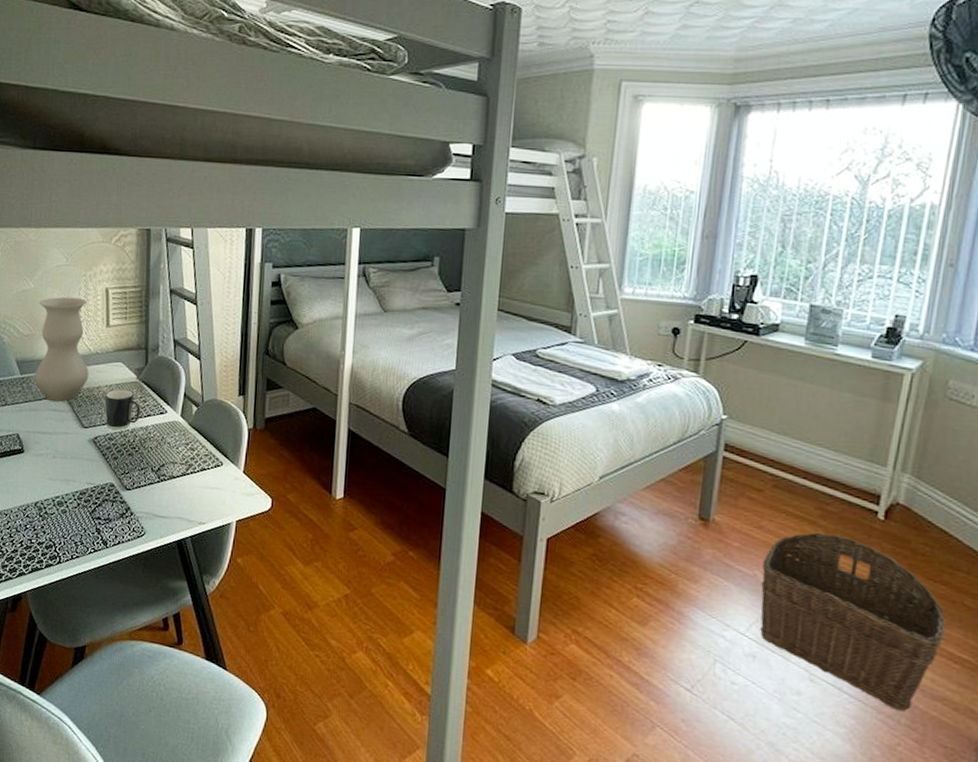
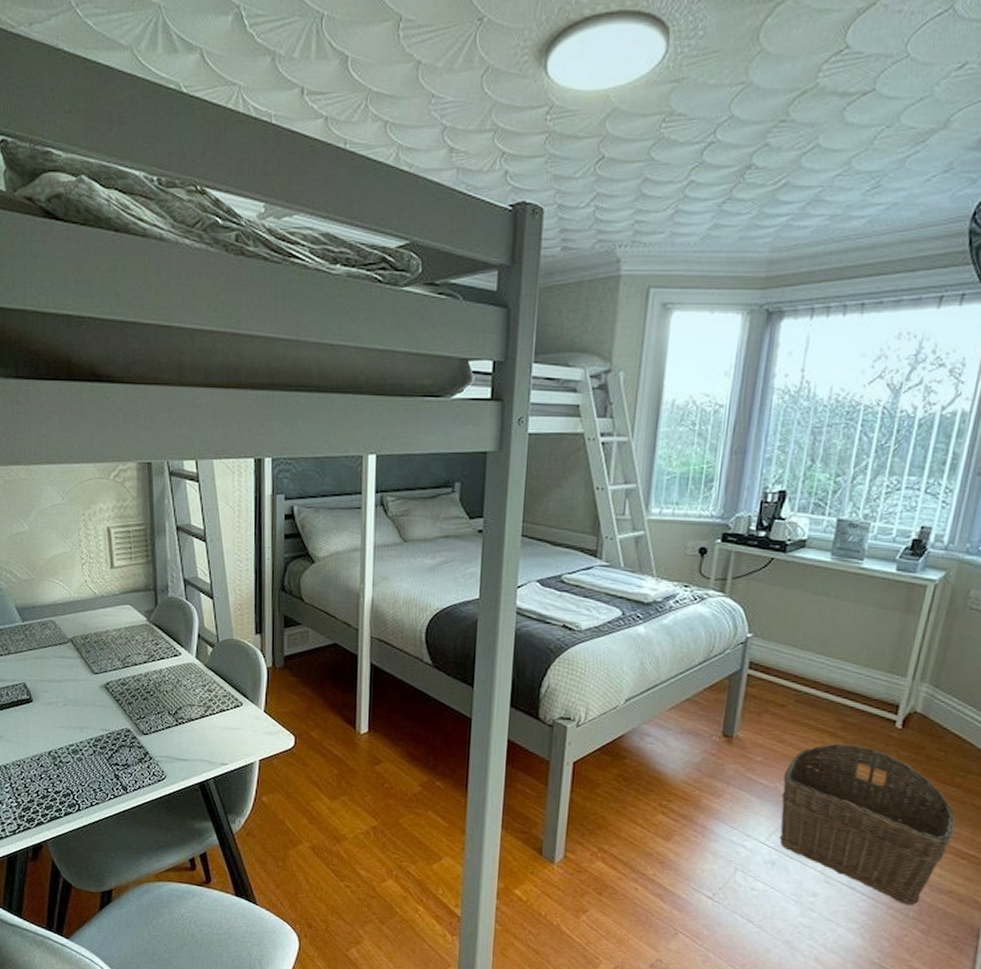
vase: present [34,296,89,402] -> none [35,538,95,648]
mug: present [104,389,141,430] -> none [114,632,154,674]

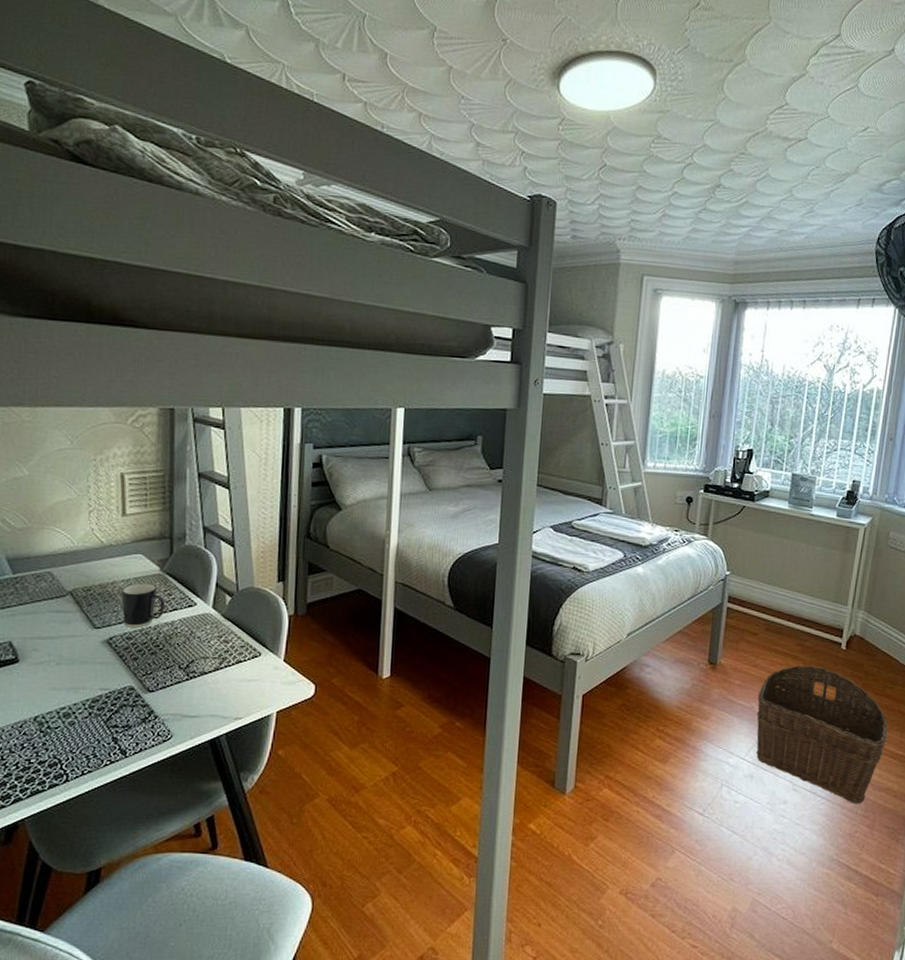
mug: none [114,632,154,674] -> present [121,583,166,628]

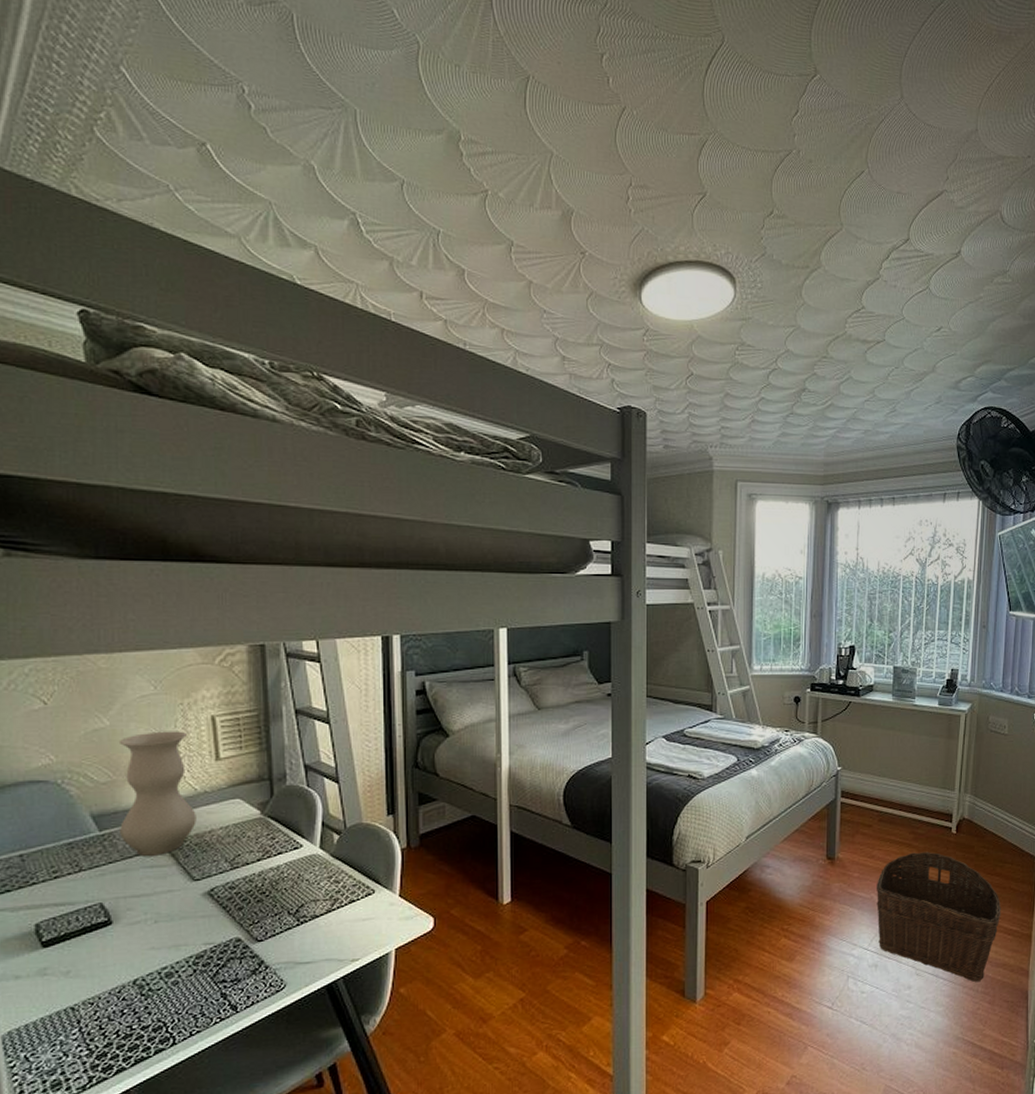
vase: none [31,484,101,602] -> present [118,731,196,856]
mug: present [121,583,166,628] -> none [220,829,269,876]

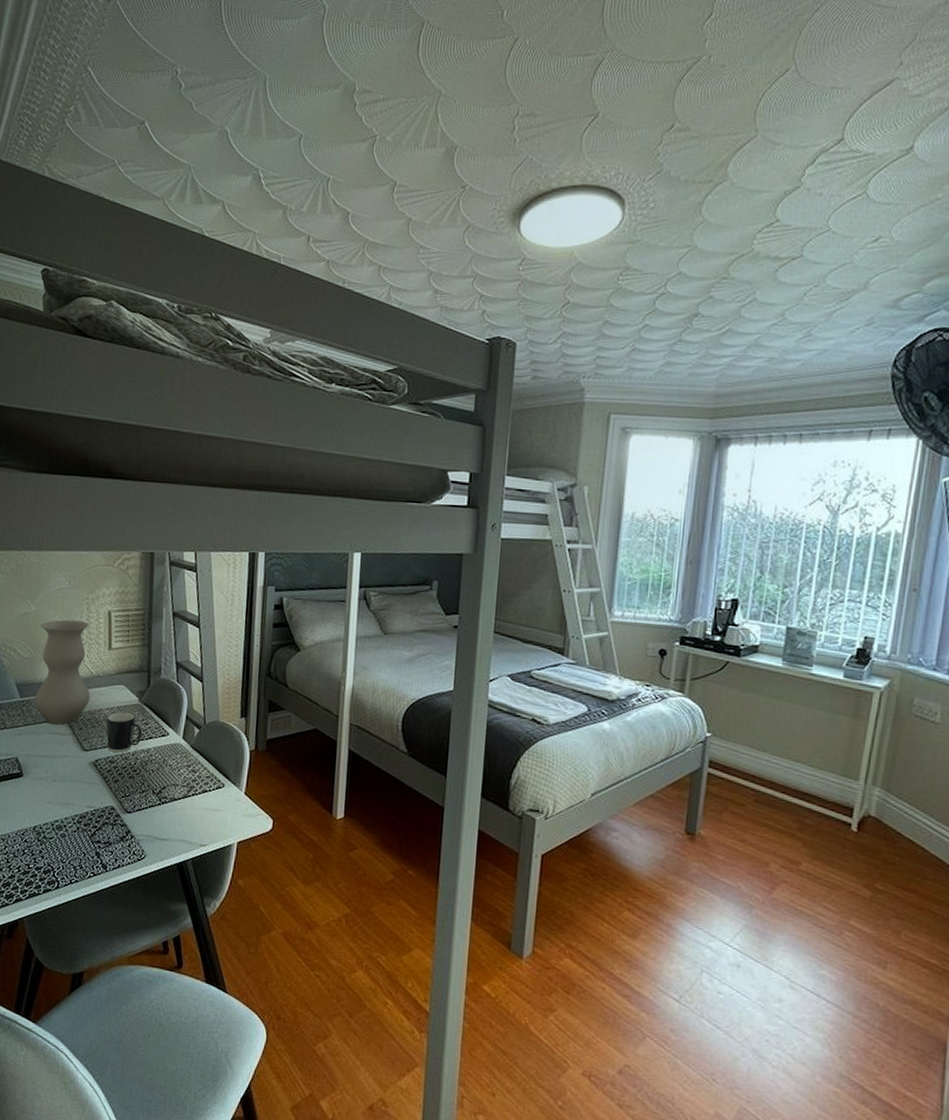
mug: none [220,829,269,876] -> present [106,711,143,753]
wicker basket: present [877,851,1001,982] -> none [744,844,915,1015]

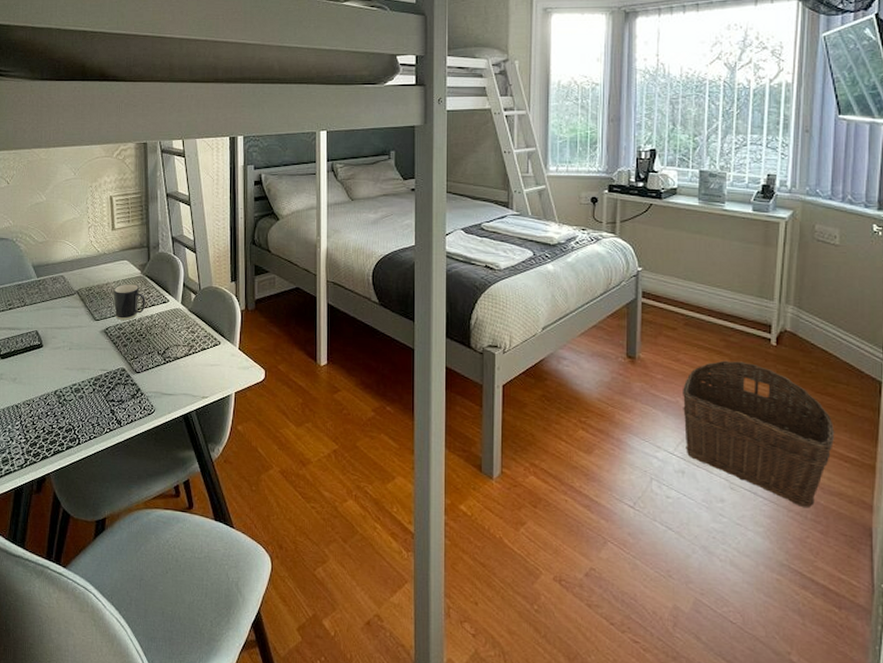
vase: present [34,619,90,725] -> none [50,206,98,299]
wicker basket: none [744,844,915,1015] -> present [683,360,835,507]

